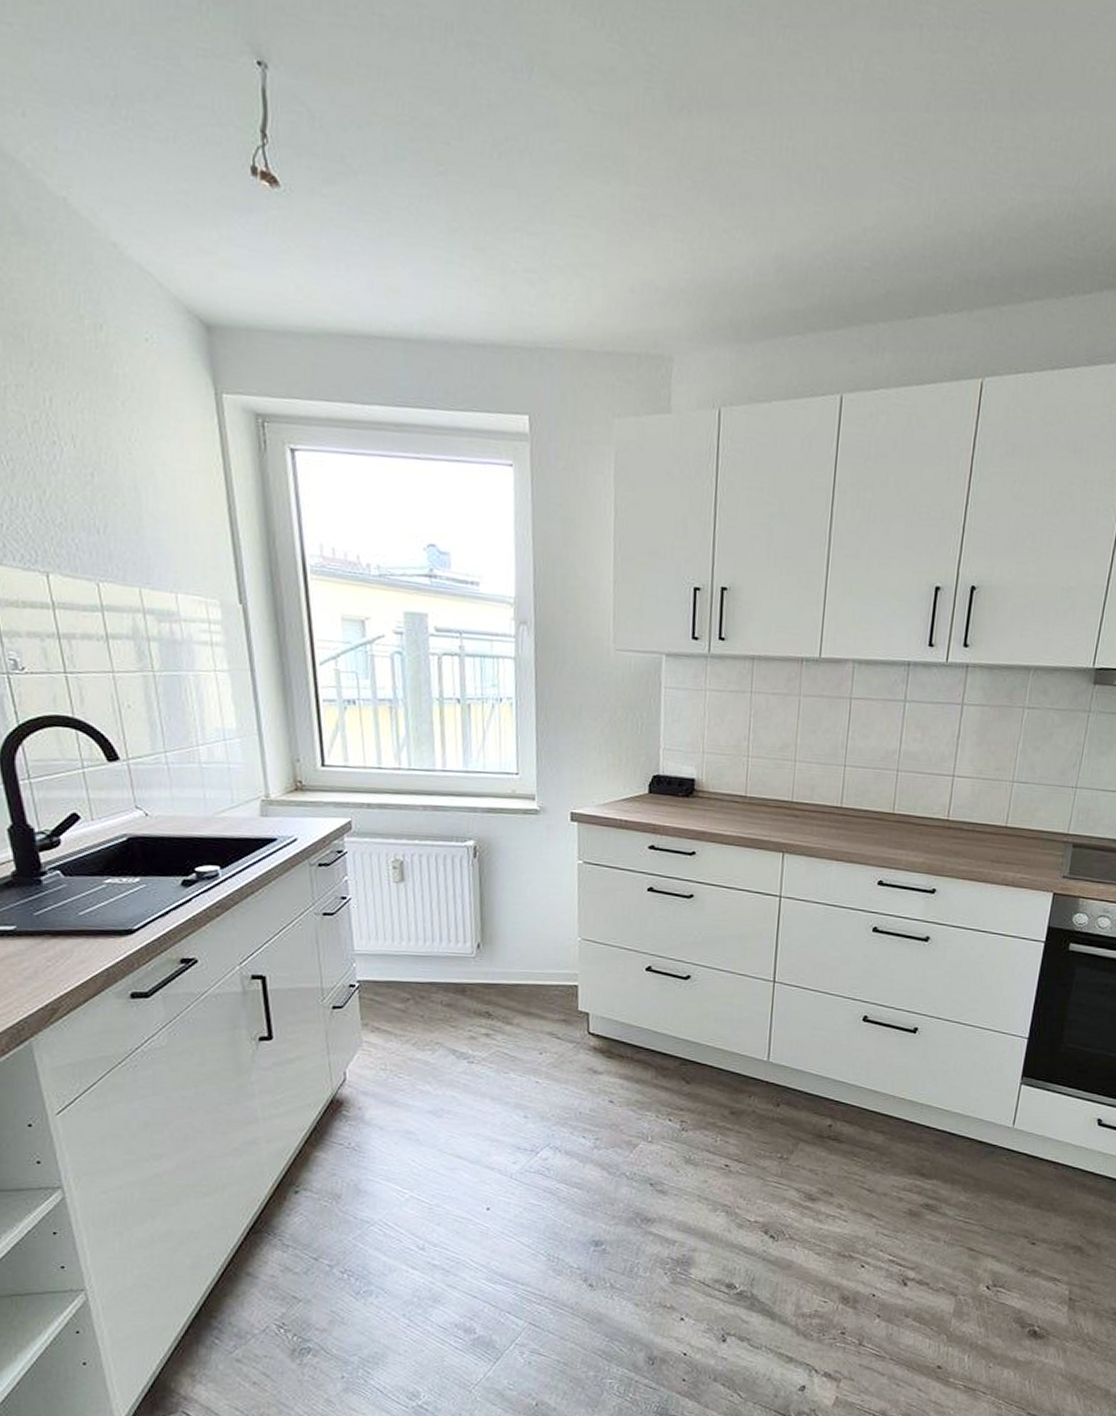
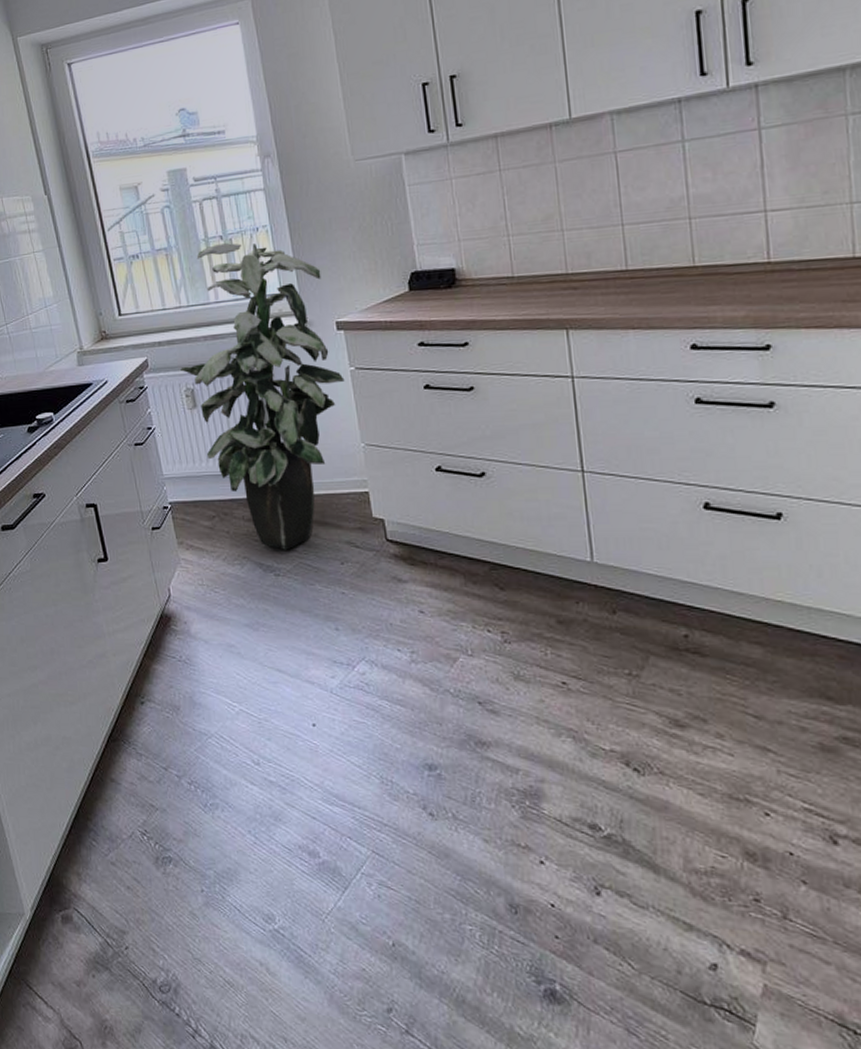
indoor plant: none [389,707,571,1038] -> present [179,243,345,550]

